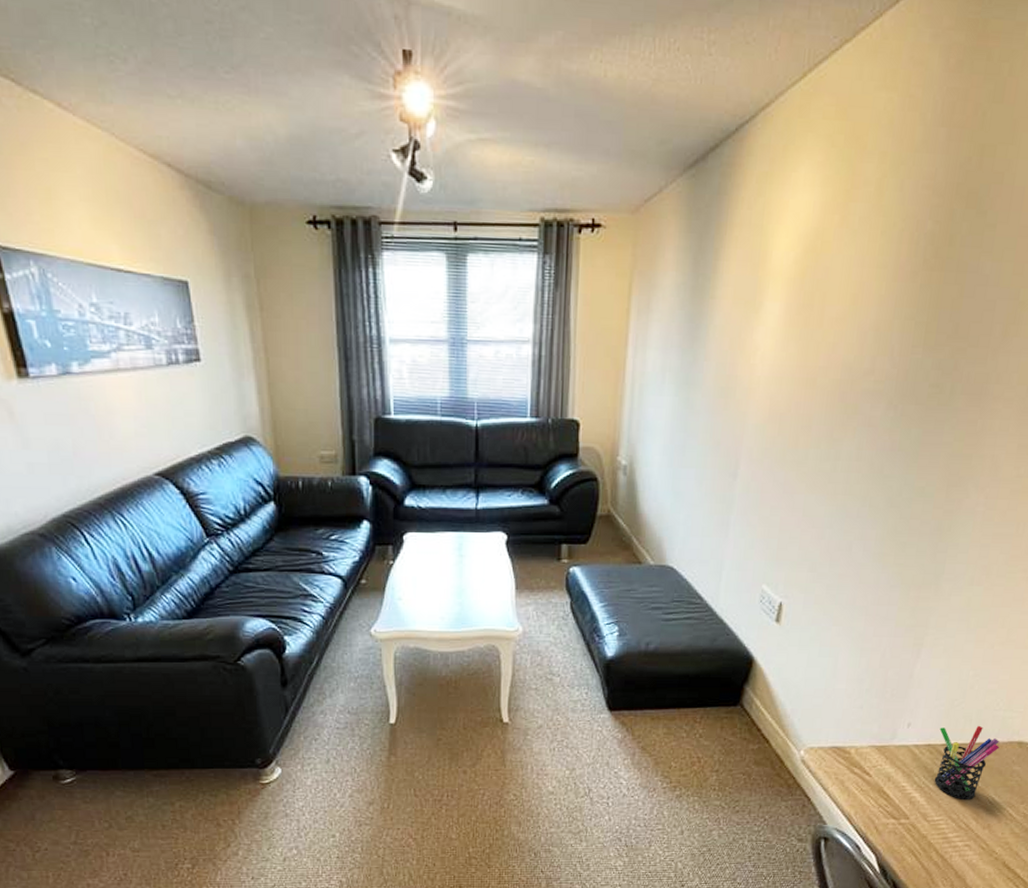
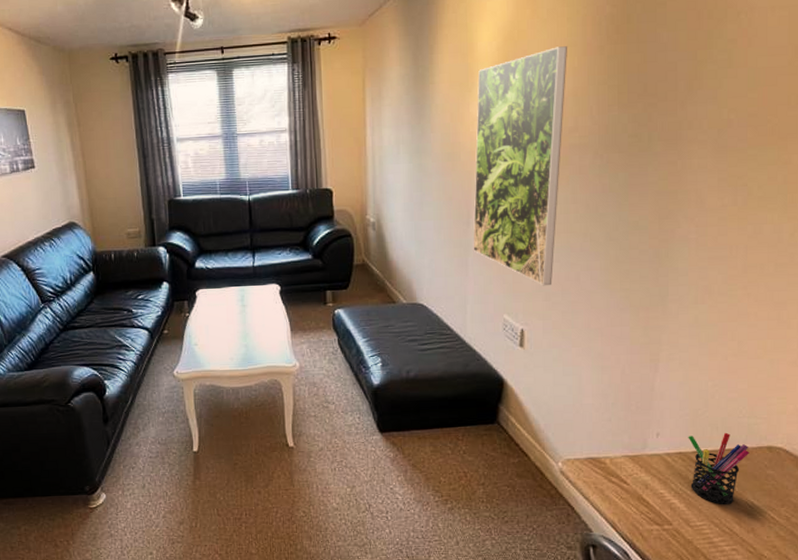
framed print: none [737,266,876,555] -> present [473,46,567,286]

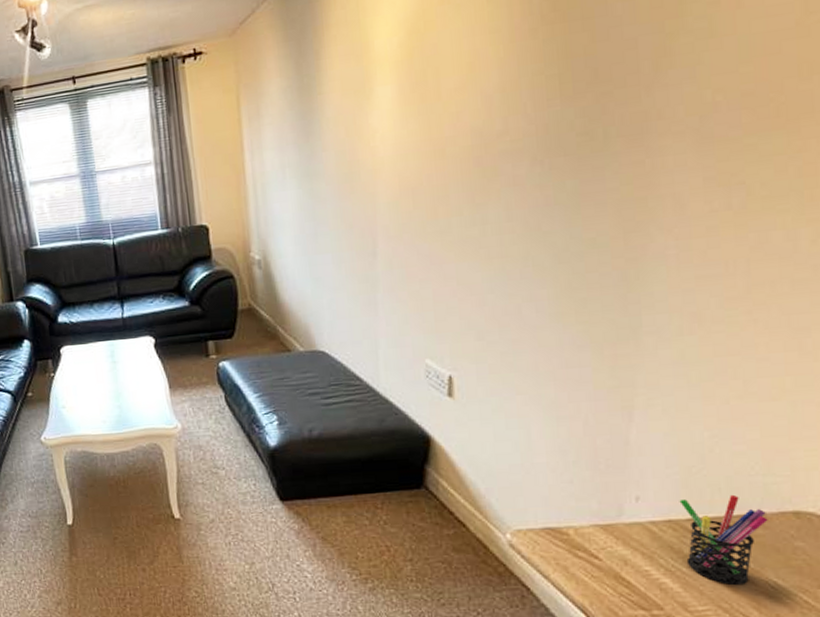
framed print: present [473,46,567,286] -> none [377,33,490,323]

